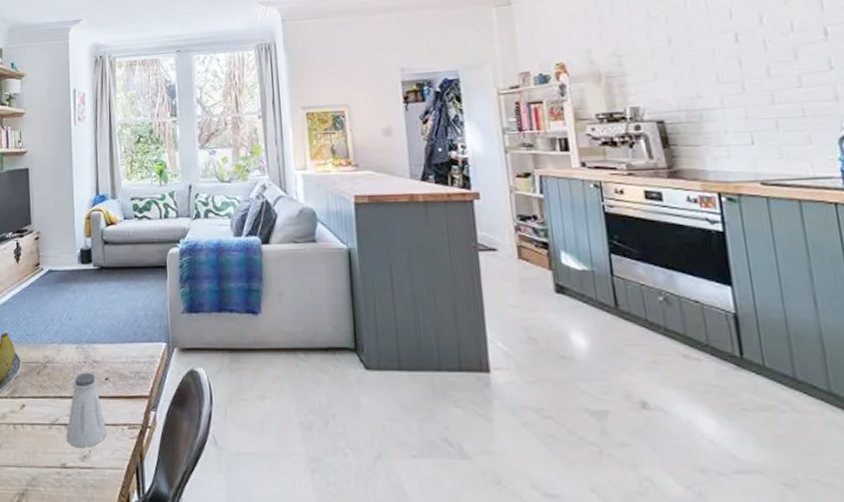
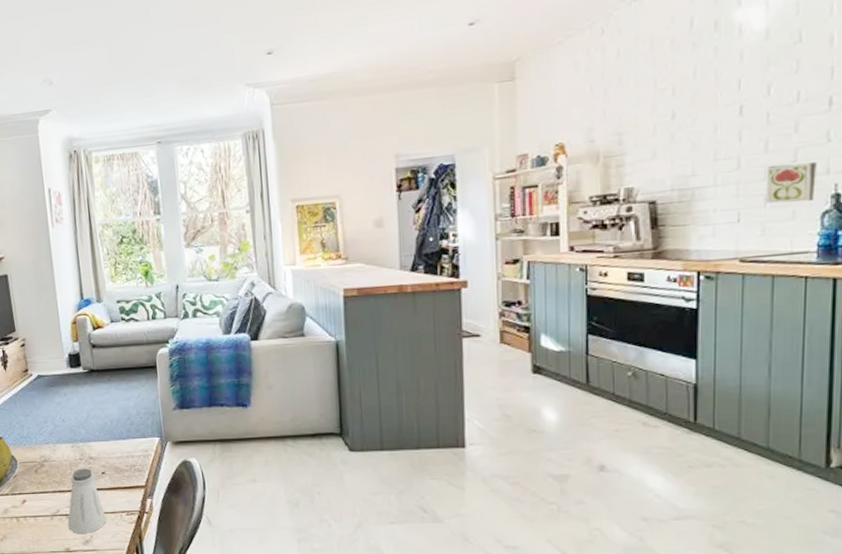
decorative tile: none [772,88,828,128] -> present [765,162,817,204]

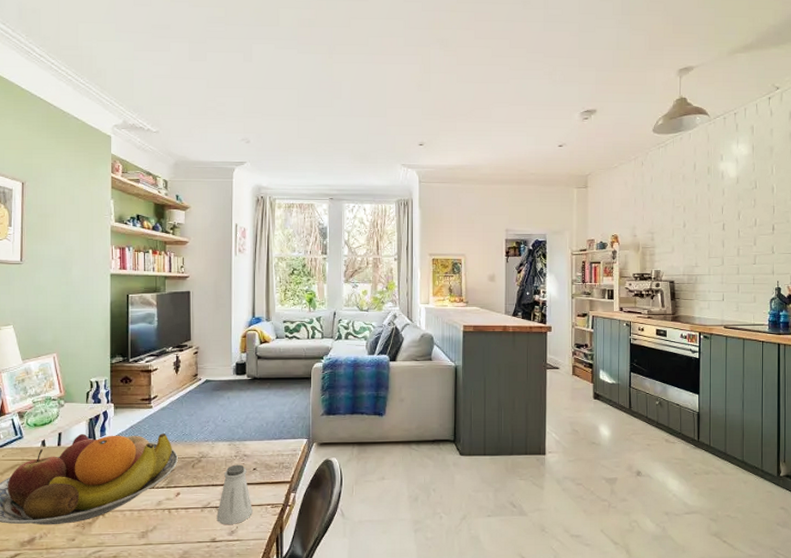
decorative tile: present [765,162,817,204] -> none [738,265,767,291]

